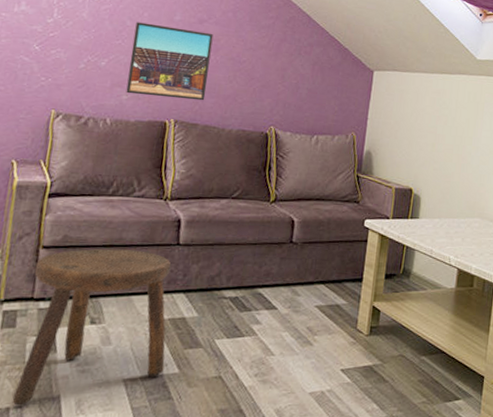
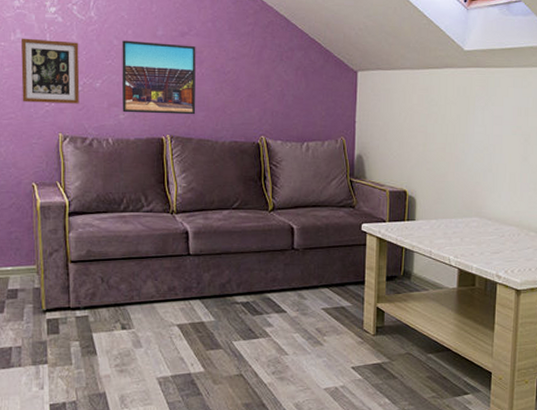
stool: present [12,249,171,406] -> none [66,261,191,401]
picture frame: none [15,10,89,81] -> present [20,38,80,104]

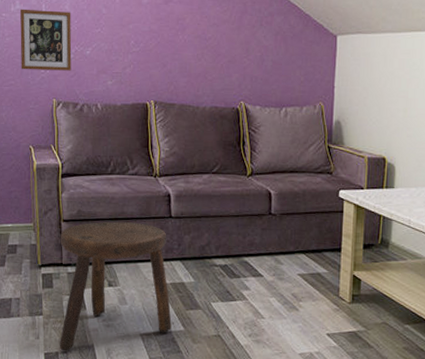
stool: none [66,261,191,401] -> present [59,221,172,351]
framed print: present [121,40,196,115] -> none [109,9,179,81]

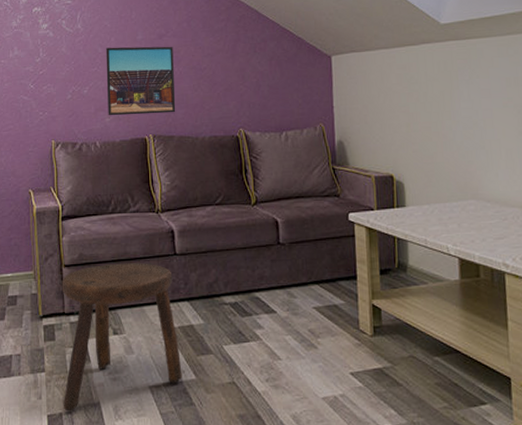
picture frame: present [19,9,72,71] -> none [18,53,69,114]
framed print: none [109,9,179,81] -> present [106,46,176,116]

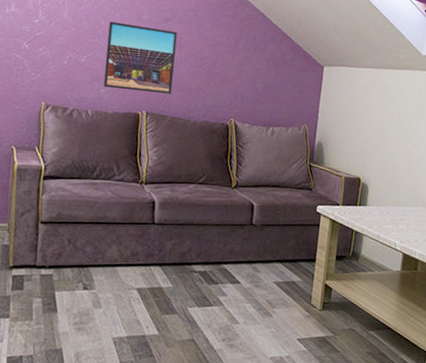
stool: present [62,263,182,412] -> none [24,225,148,355]

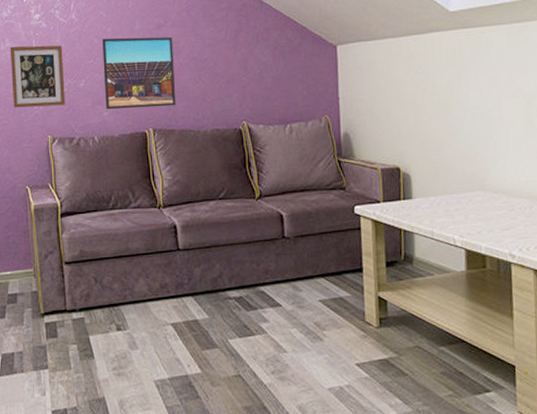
picture frame: none [10,12,69,76] -> present [9,45,66,108]

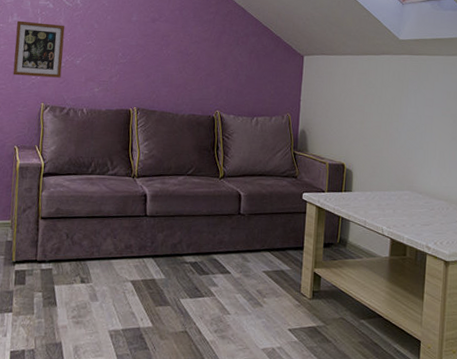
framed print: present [102,36,177,110] -> none [97,24,164,90]

